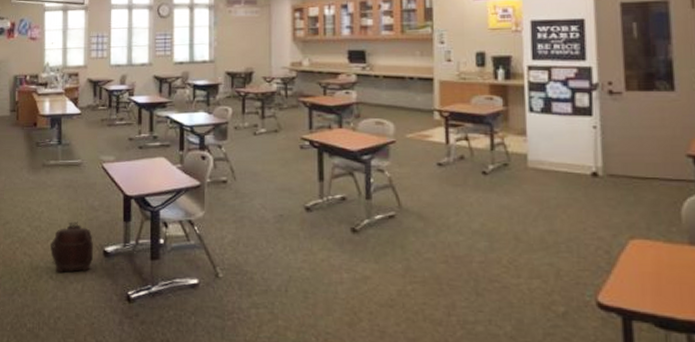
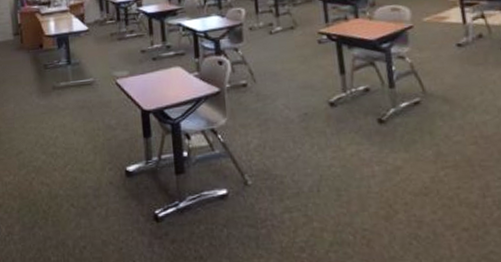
backpack: present [50,221,94,272] -> none [69,143,115,199]

